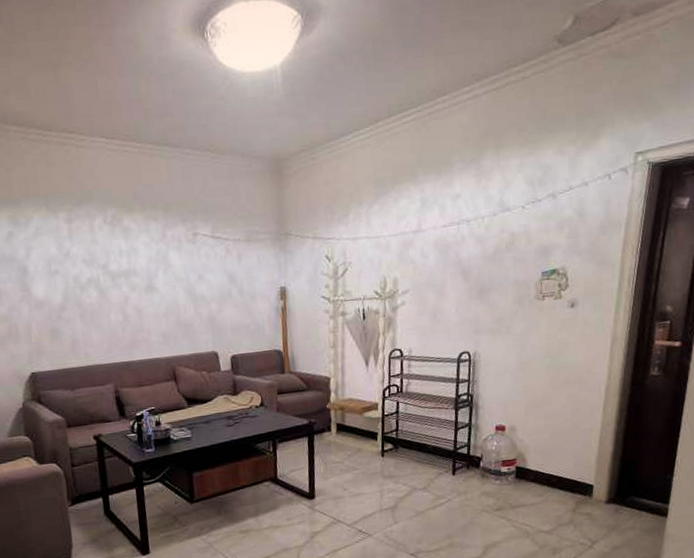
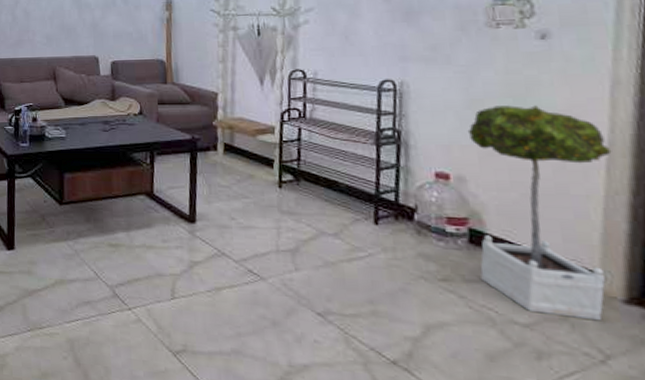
potted tree: none [519,362,608,522] -> present [467,105,612,321]

